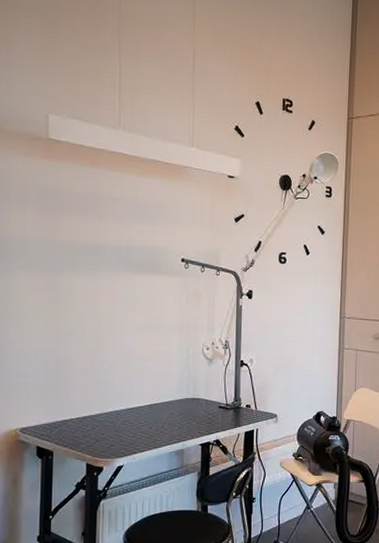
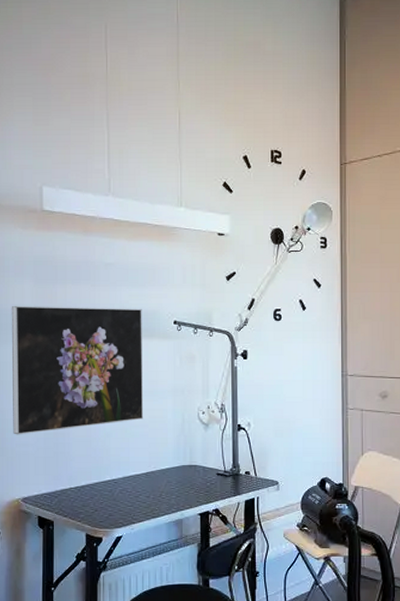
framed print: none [11,234,150,366] -> present [11,305,144,435]

